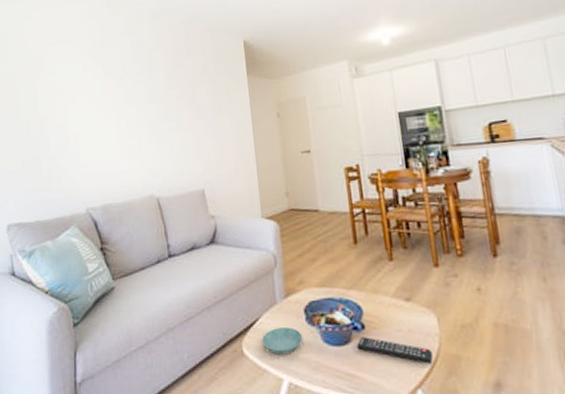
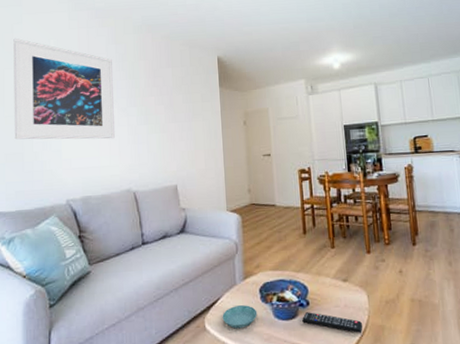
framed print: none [25,35,134,145] -> present [13,38,115,140]

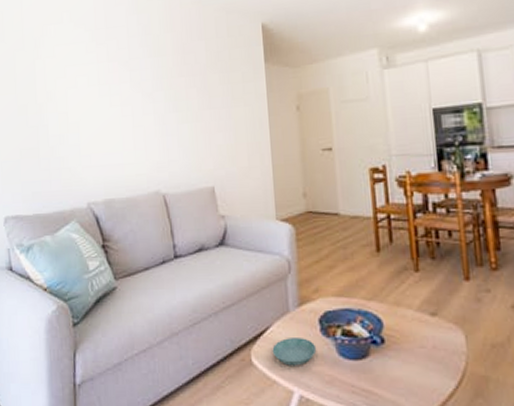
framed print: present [13,38,115,140] -> none [23,12,139,133]
remote control: present [302,312,363,333] -> none [375,352,459,384]

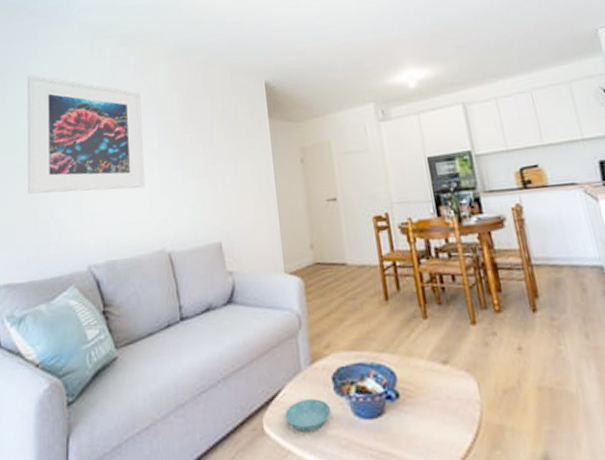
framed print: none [23,12,139,133] -> present [27,74,145,194]

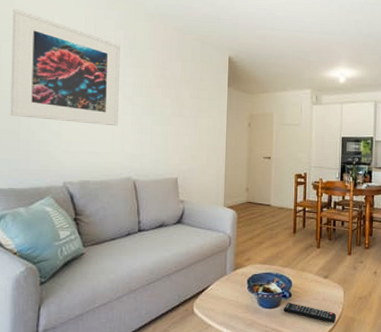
saucer: present [285,399,332,432] -> none [210,293,244,314]
remote control: none [391,407,475,437] -> present [284,303,337,323]

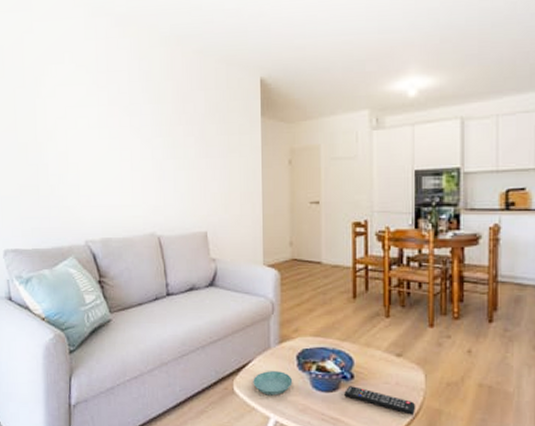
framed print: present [10,8,120,127] -> none [24,50,137,175]
saucer: none [210,293,244,314] -> present [253,371,293,396]

